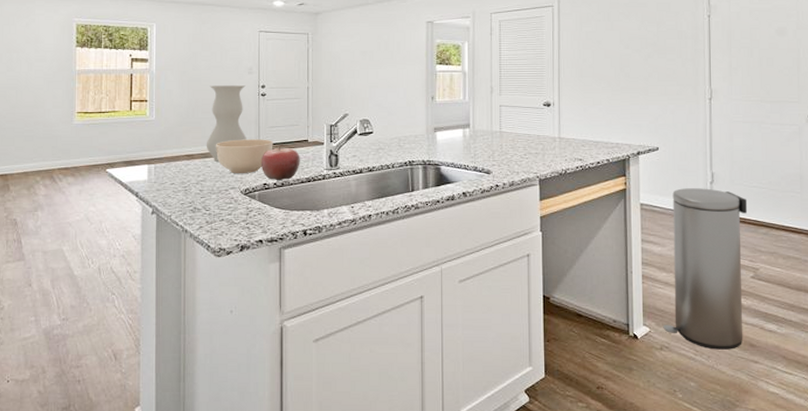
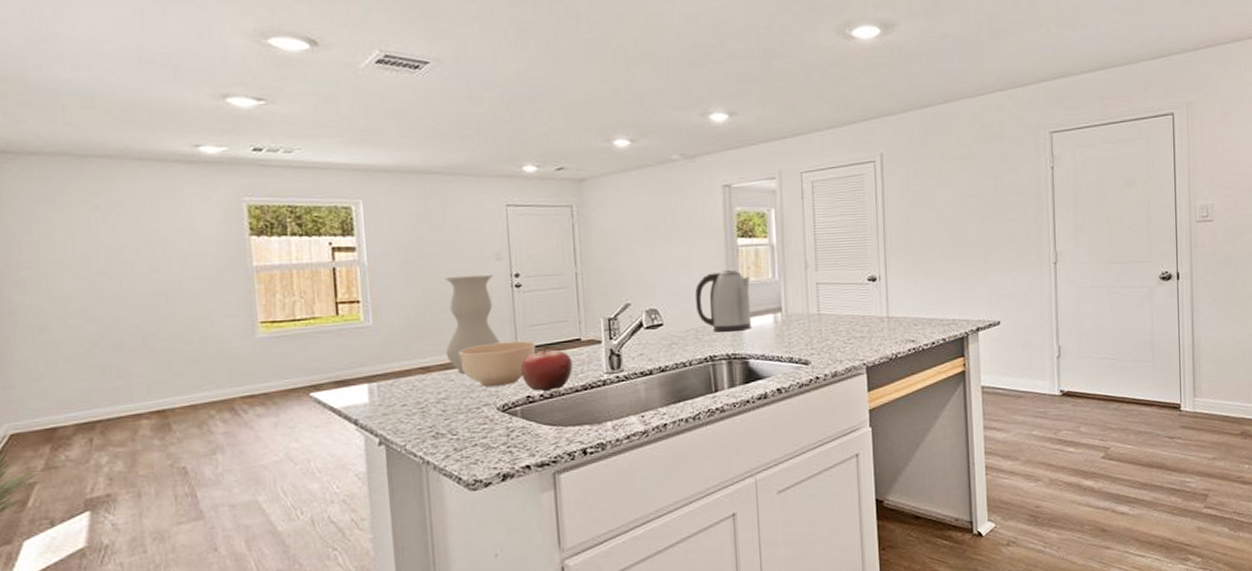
kettle: none [400,90,445,142] -> present [695,269,752,332]
pedal bin: present [663,188,748,350] -> none [1009,363,1097,540]

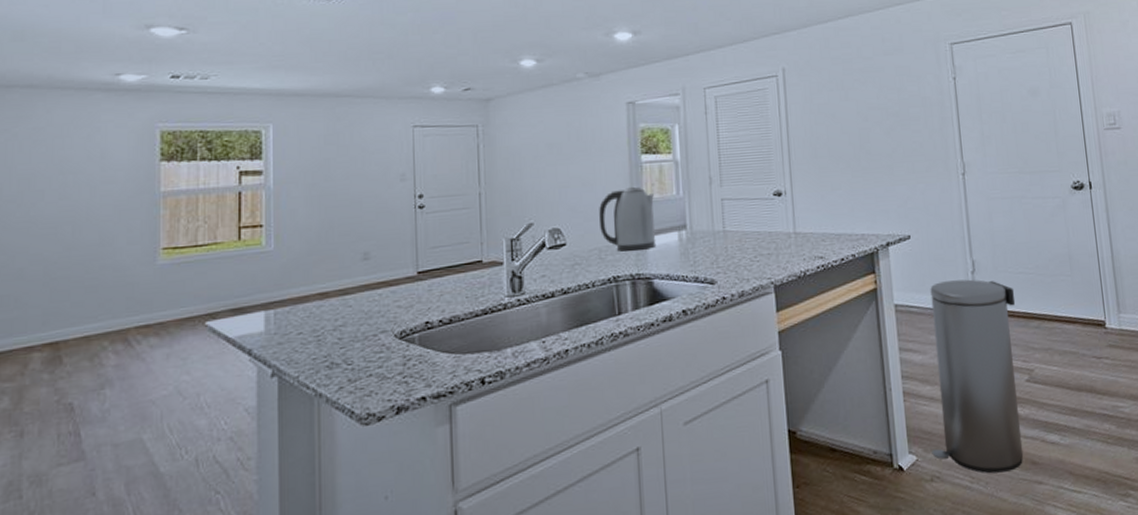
vase: present [444,274,500,374] -> none [345,195,400,299]
bowl: present [458,341,536,387] -> none [358,263,437,313]
fruit: present [520,345,573,392] -> none [420,268,473,317]
pedal bin: none [1009,363,1097,540] -> present [930,279,1024,474]

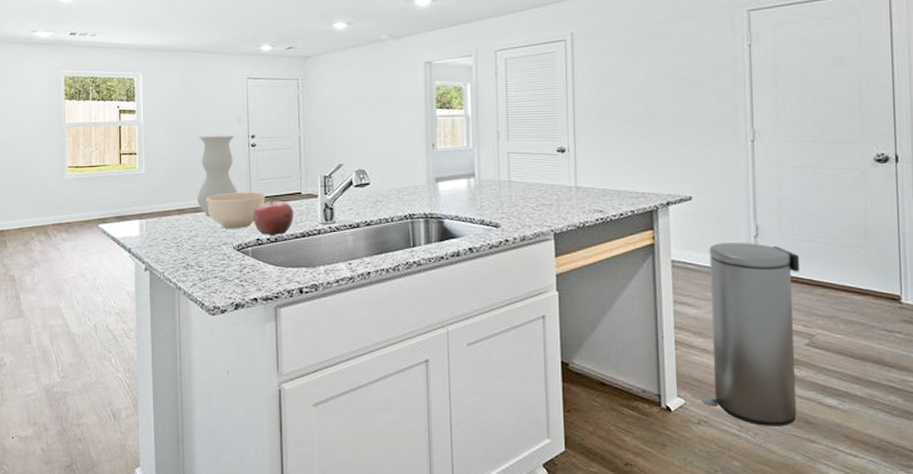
vase: none [345,195,400,299] -> present [196,135,238,216]
bowl: none [358,263,437,313] -> present [206,192,265,229]
fruit: none [420,268,473,317] -> present [253,197,294,236]
kettle: present [599,186,657,252] -> none [398,137,448,193]

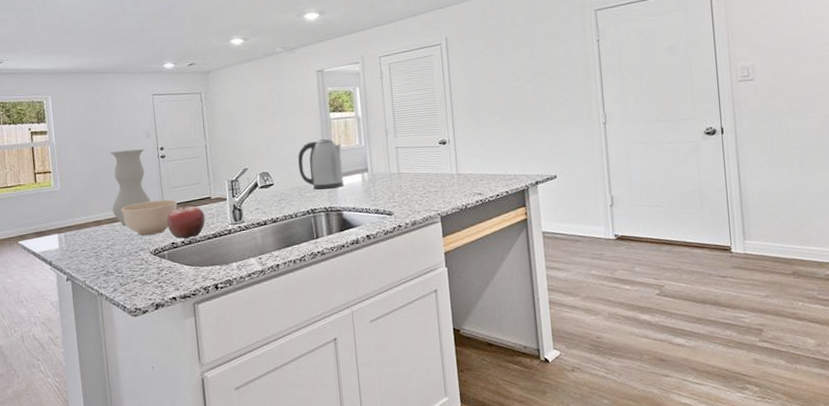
kettle: none [398,137,448,193] -> present [298,138,344,190]
pedal bin: present [700,243,800,426] -> none [573,211,653,367]

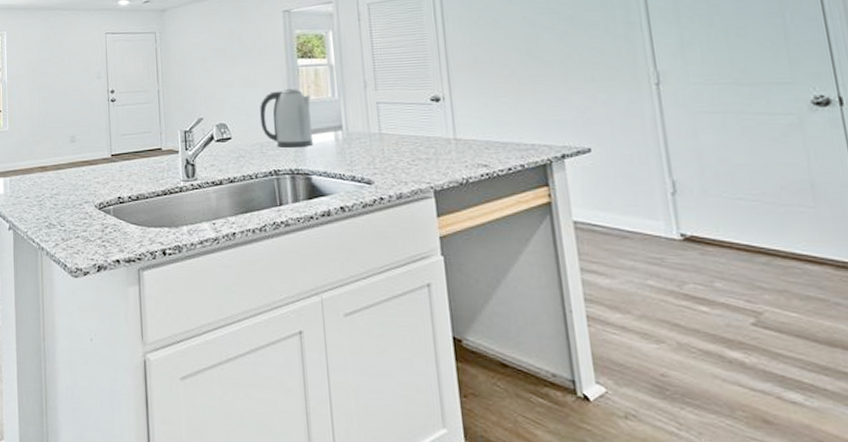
vase: present [110,148,151,226] -> none [58,90,98,173]
bowl: present [121,199,178,236] -> none [67,148,126,187]
fruit: present [166,203,205,239] -> none [113,153,155,194]

